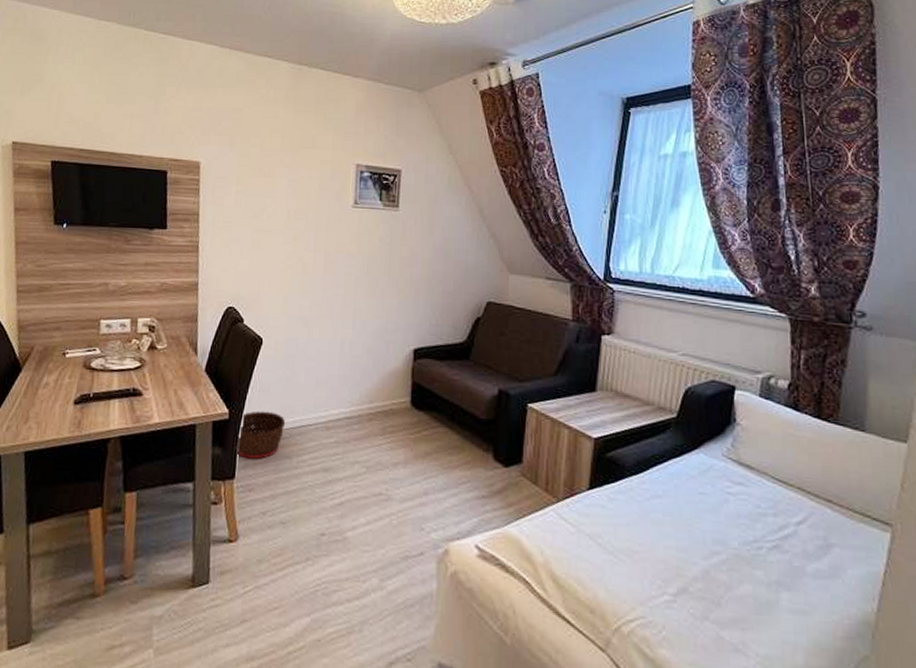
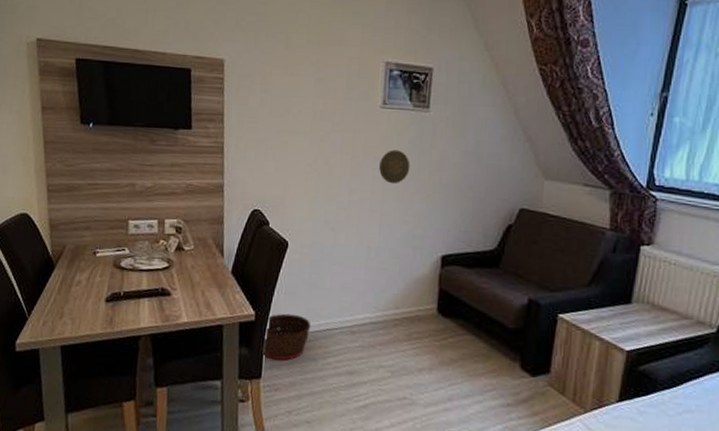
decorative plate: none [352,247,382,280] -> present [379,149,411,184]

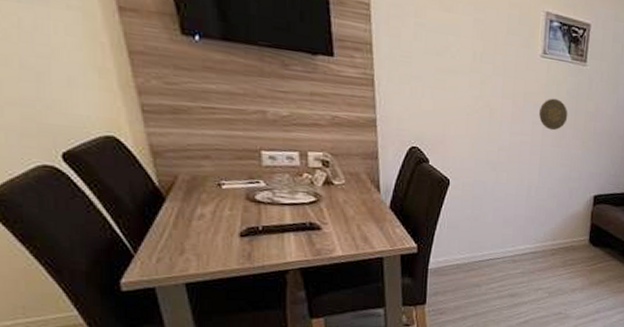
basket: present [261,313,311,361] -> none [425,245,475,288]

